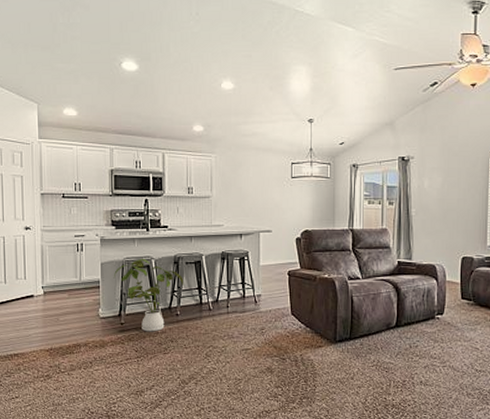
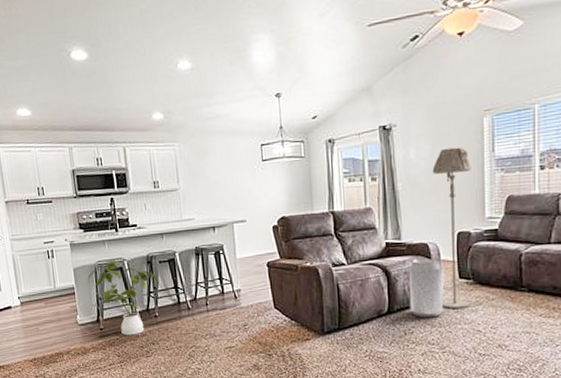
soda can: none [416,279,447,333] -> present [408,258,444,318]
floor lamp: none [443,182,477,326] -> present [432,147,471,309]

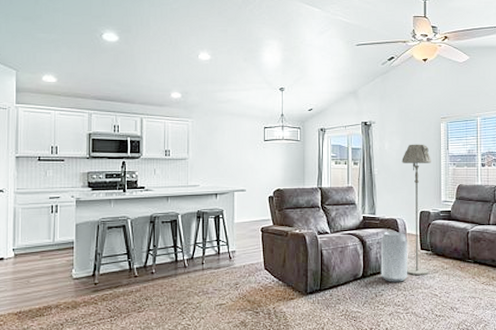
house plant: present [87,261,160,336] -> none [88,219,160,291]

